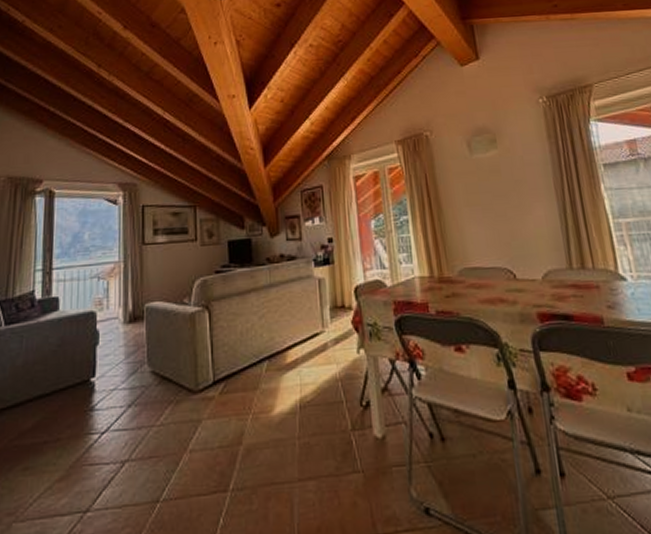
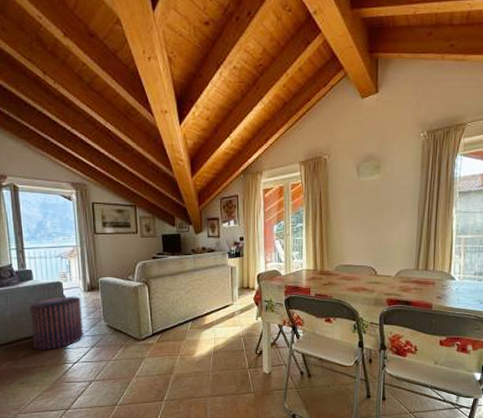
pouf: none [47,330,120,415] -> present [29,295,84,351]

